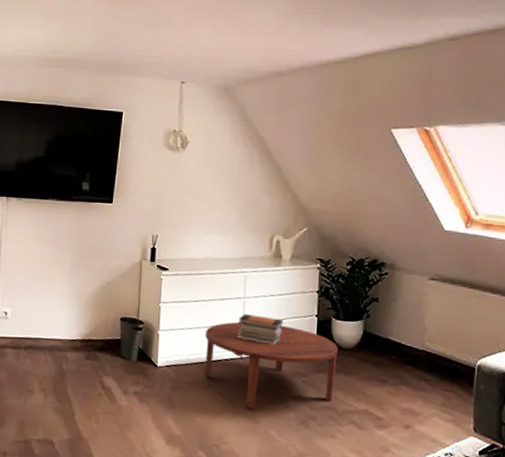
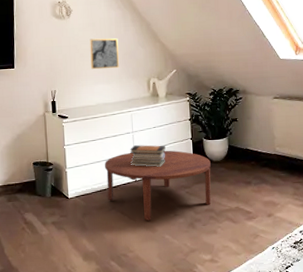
wall art: none [203,178,241,218] -> present [90,38,119,70]

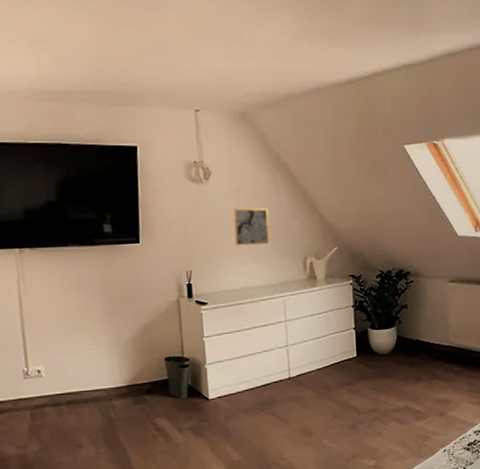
coffee table: present [105,150,212,221] -> none [252,342,377,424]
book stack: present [130,145,166,167] -> none [282,336,325,362]

